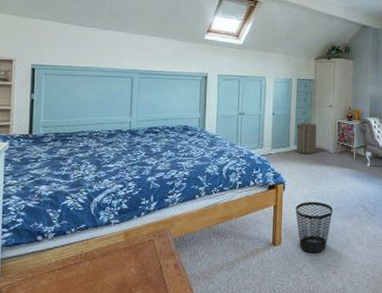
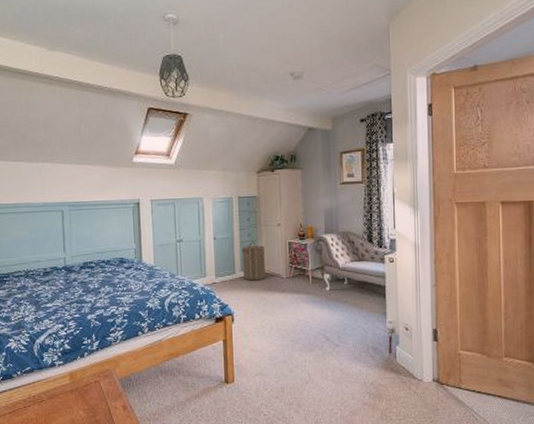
wastebasket: present [296,201,333,253] -> none [248,333,291,391]

